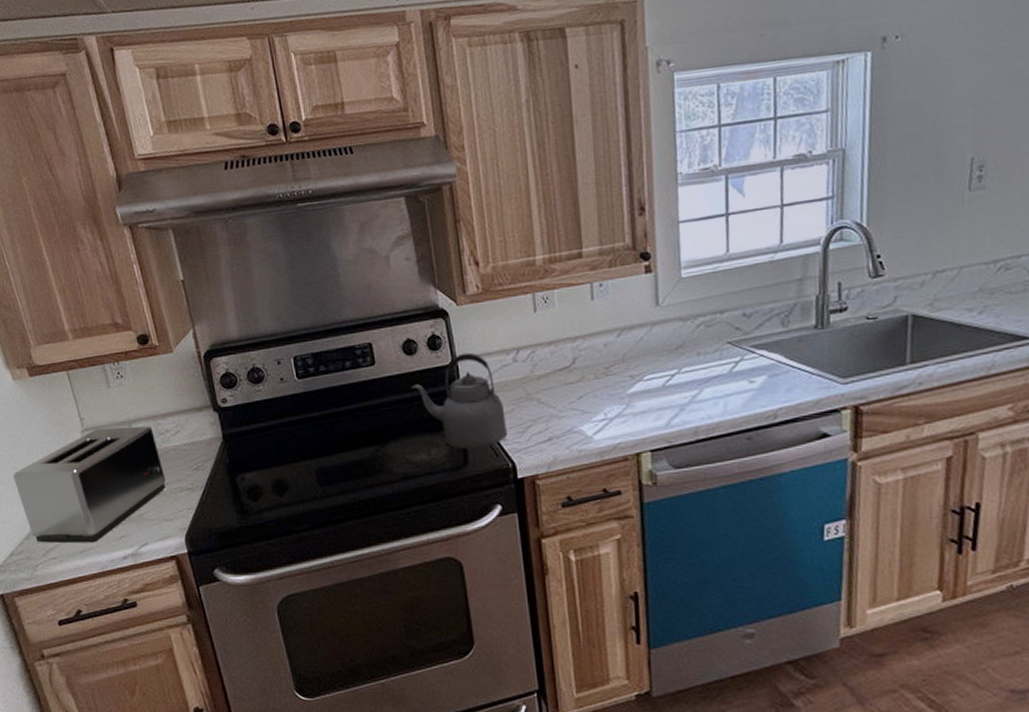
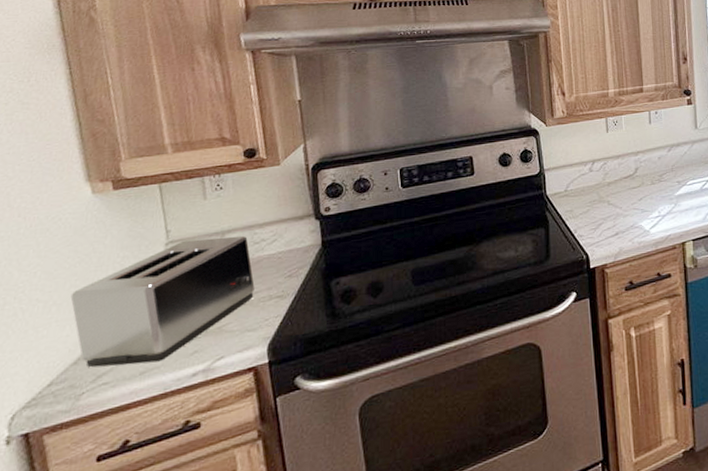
kettle: present [411,352,507,450] -> none [504,164,583,246]

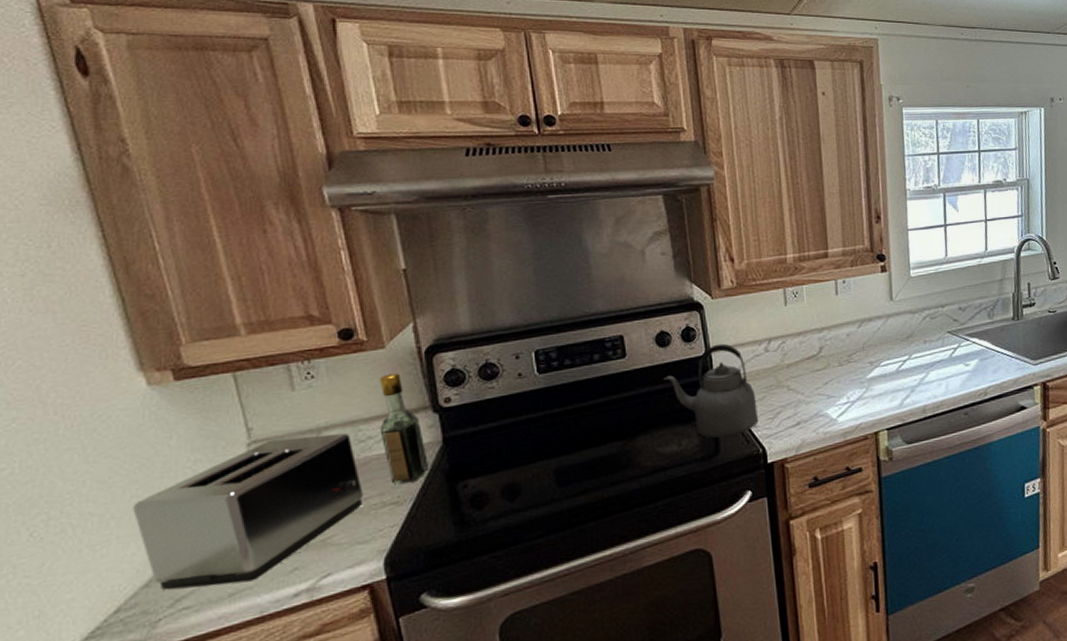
bottle: none [271,186,310,280] -> present [379,373,430,484]
kettle: none [504,164,583,246] -> present [663,343,758,439]

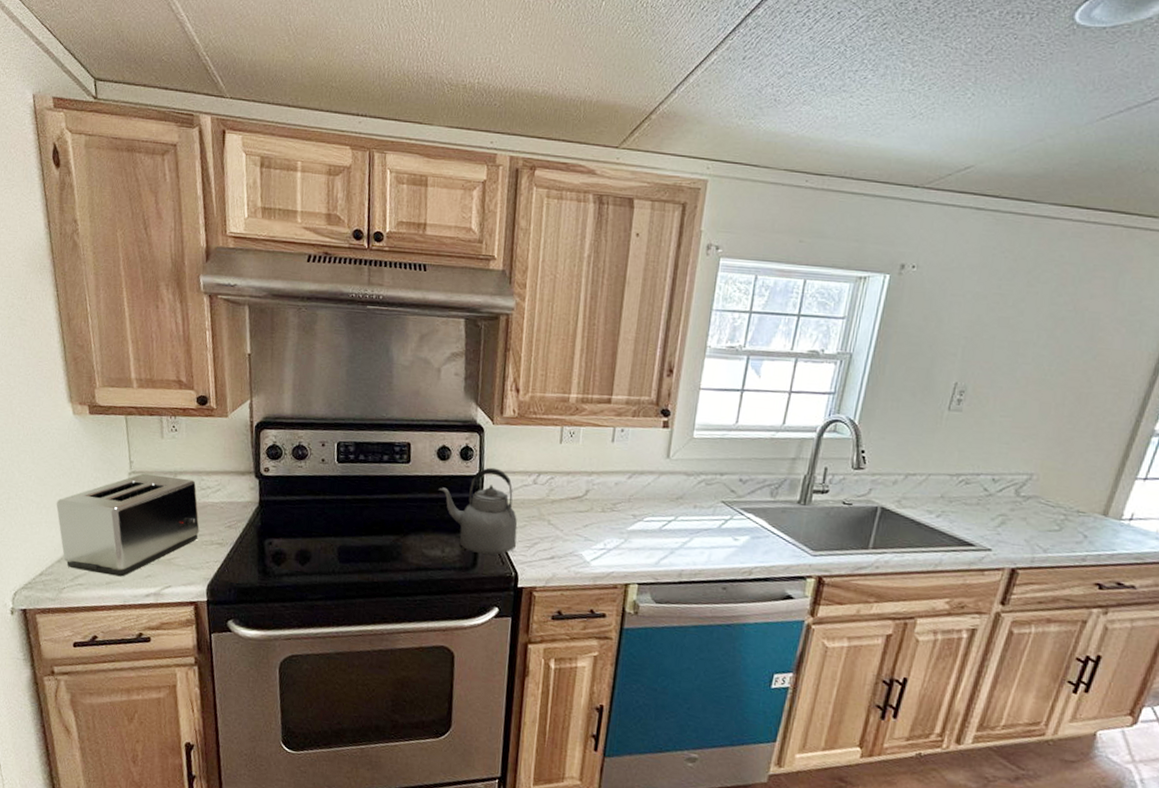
bottle: present [379,373,430,484] -> none [216,439,247,531]

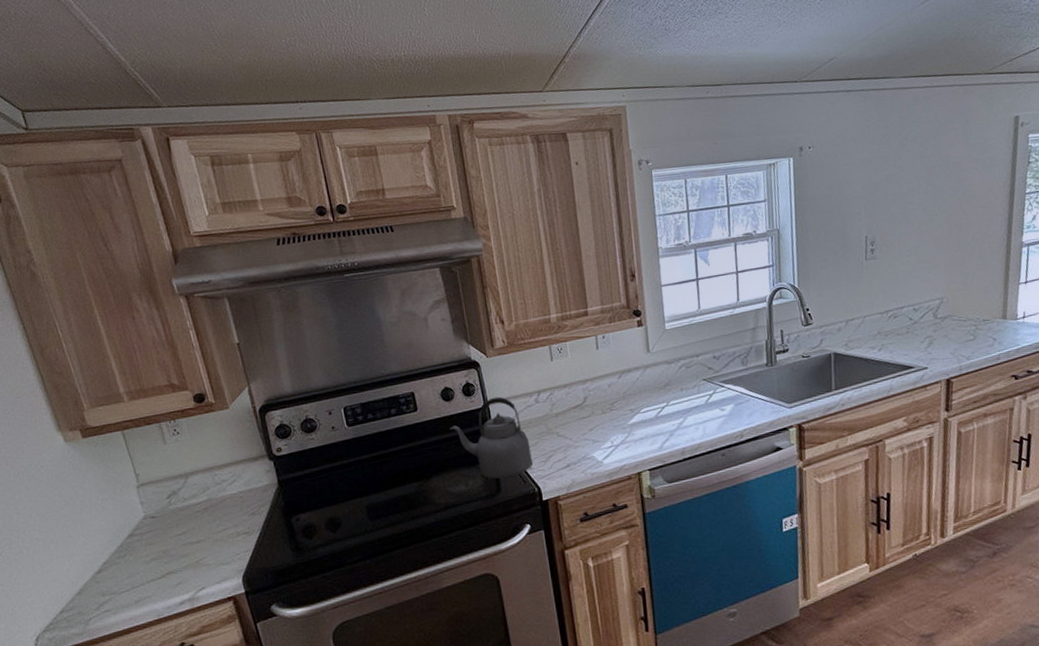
toaster: present [56,473,200,577] -> none [64,477,223,598]

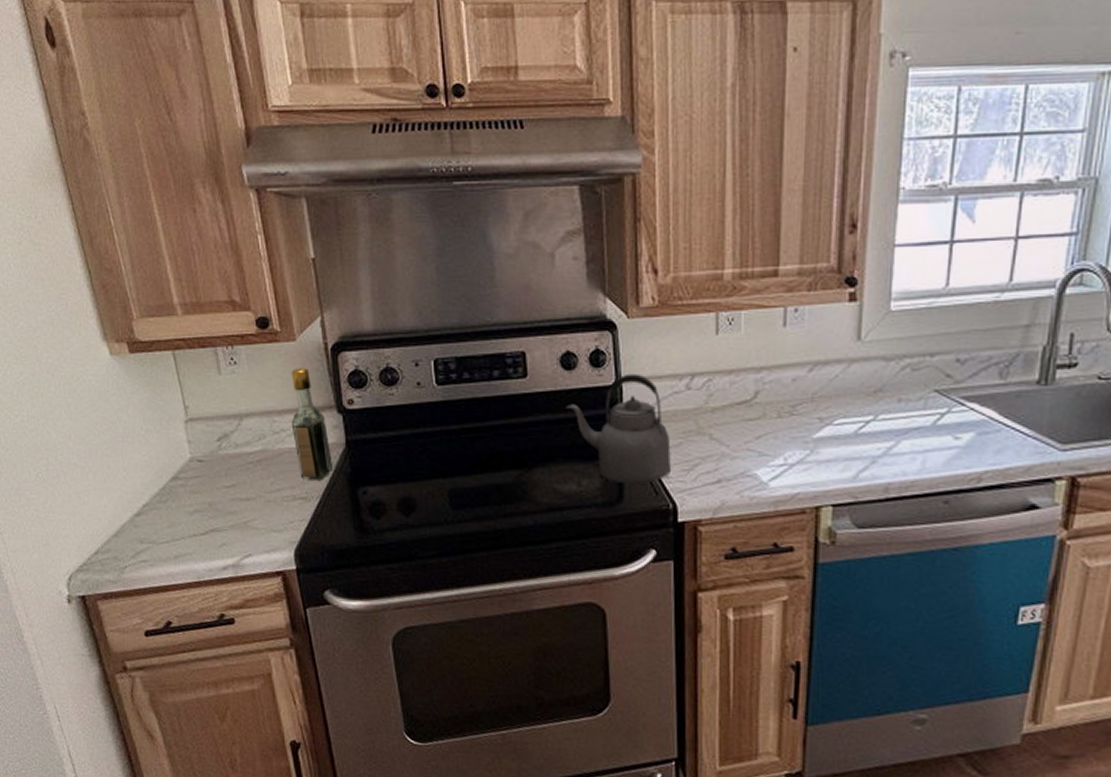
bottle: none [227,428,270,518] -> present [291,368,334,480]

